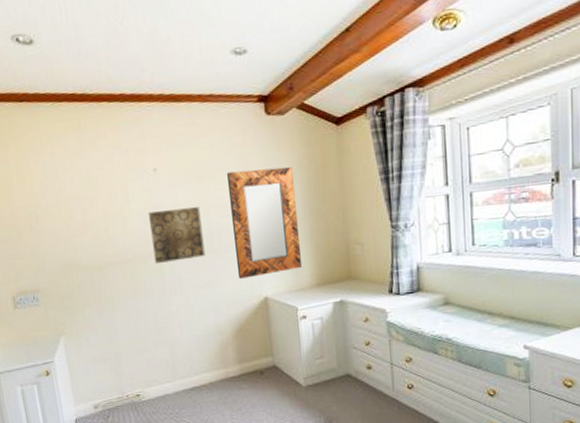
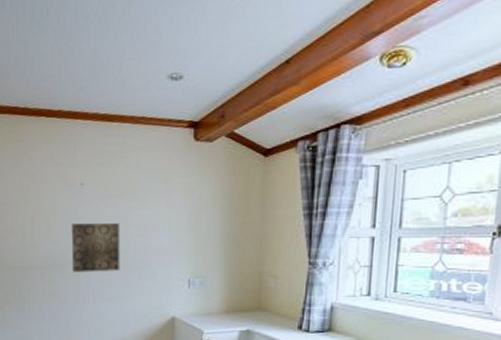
home mirror: present [227,167,302,279] -> none [149,192,215,297]

